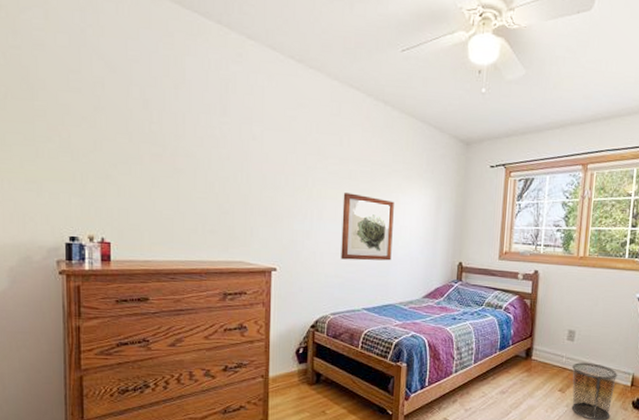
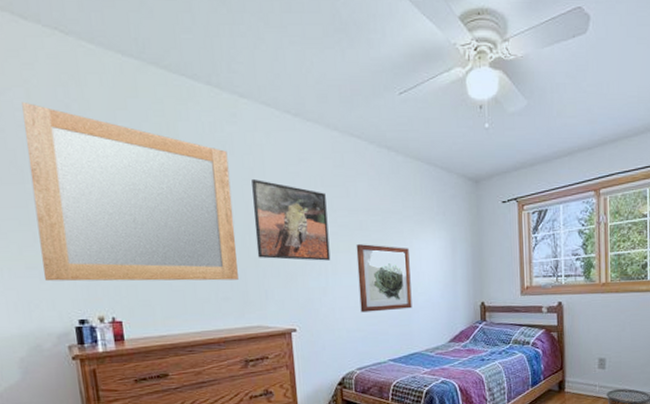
home mirror: none [39,21,229,215] -> present [22,101,238,282]
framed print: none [247,118,319,206] -> present [252,178,331,261]

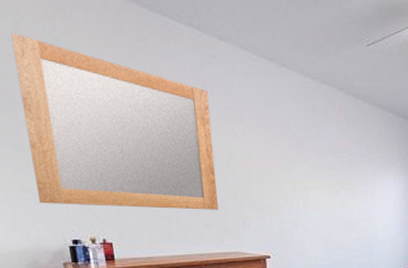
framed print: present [252,178,331,261] -> none [230,117,302,196]
wall art: present [356,244,412,313] -> none [324,183,374,244]

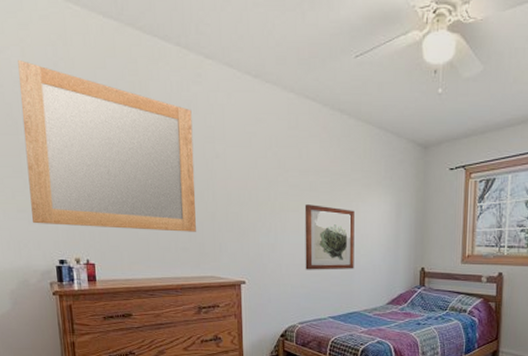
wall art: none [324,183,374,244] -> present [304,204,354,270]

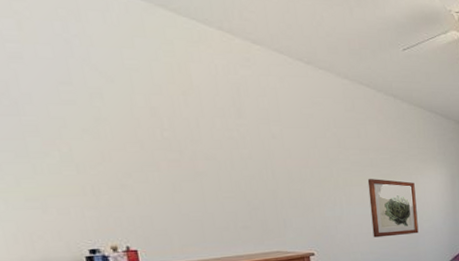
home mirror: present [18,59,196,232] -> none [12,33,257,213]

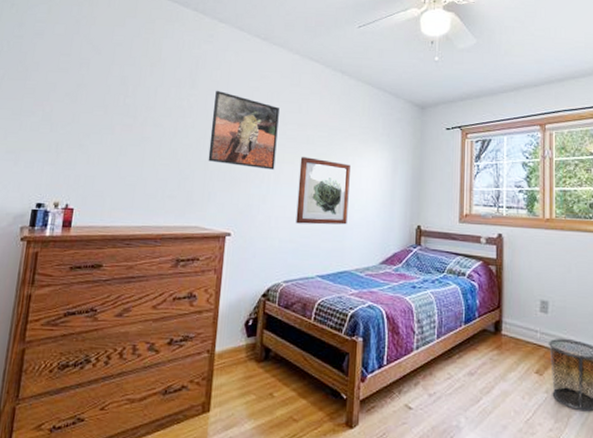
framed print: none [267,118,345,193] -> present [208,90,279,170]

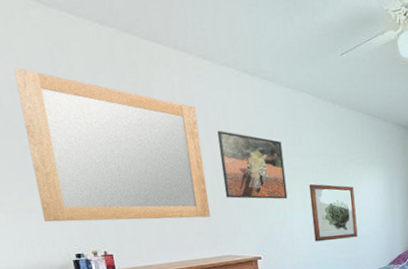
home mirror: none [19,15,200,180] -> present [13,66,210,222]

